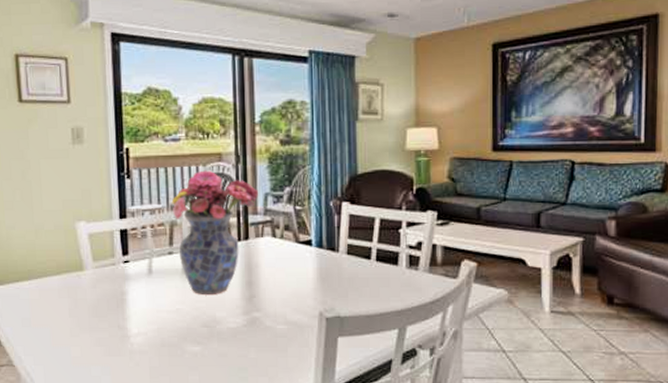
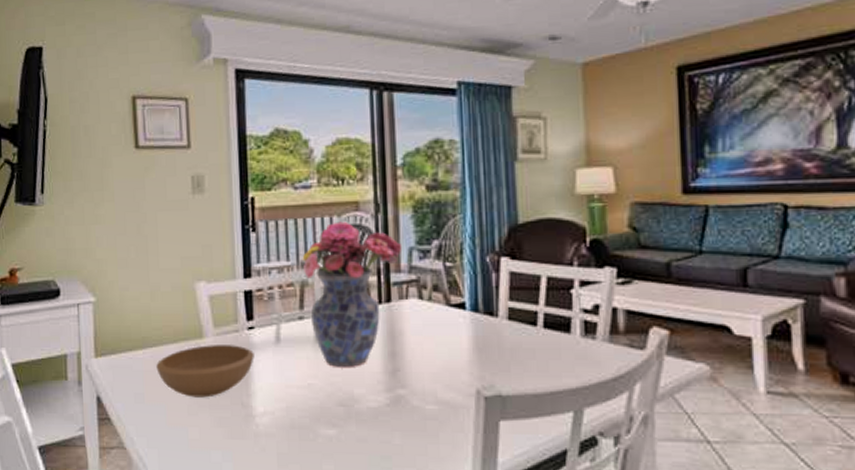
bowl: none [41,276,129,321] -> present [156,345,254,398]

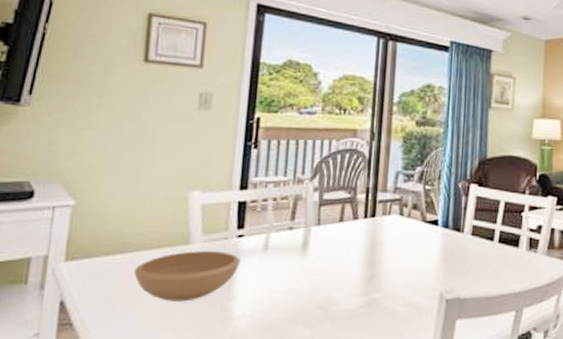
flower arrangement: present [302,221,403,367] -> none [299,145,391,273]

